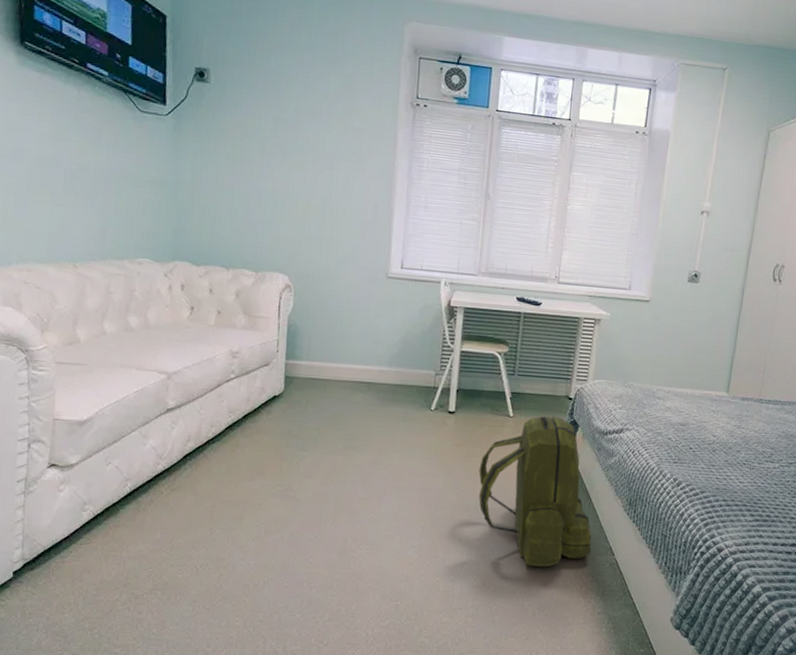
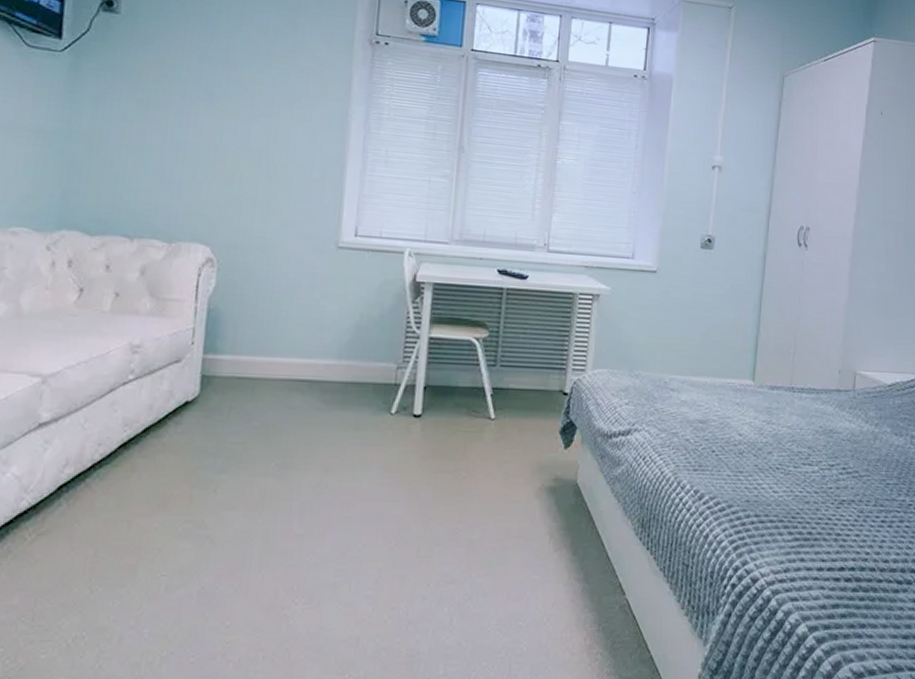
backpack: present [479,416,592,567] -> none [452,416,596,615]

